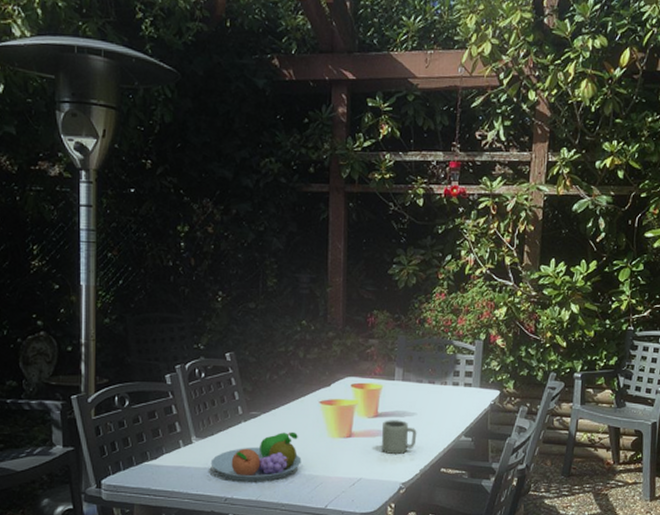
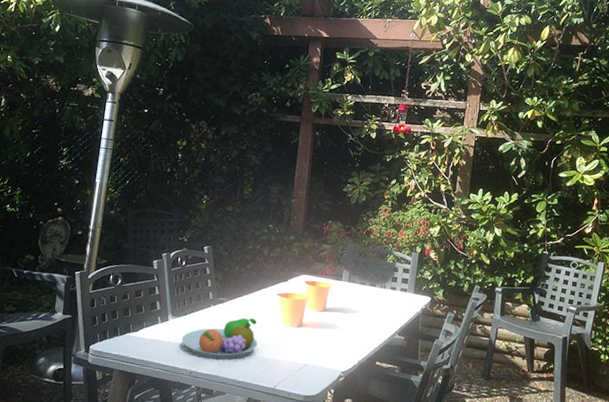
cup: present [382,420,417,455] -> none [327,314,358,347]

